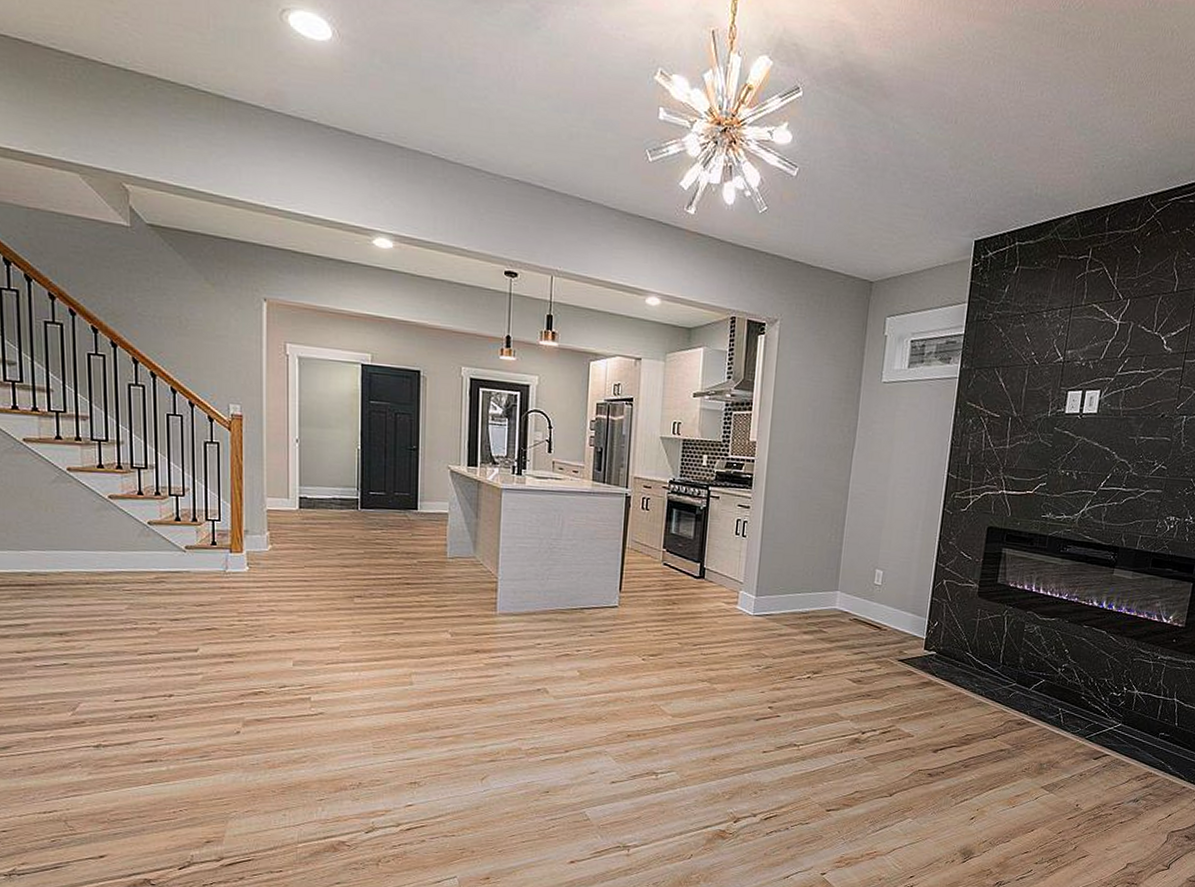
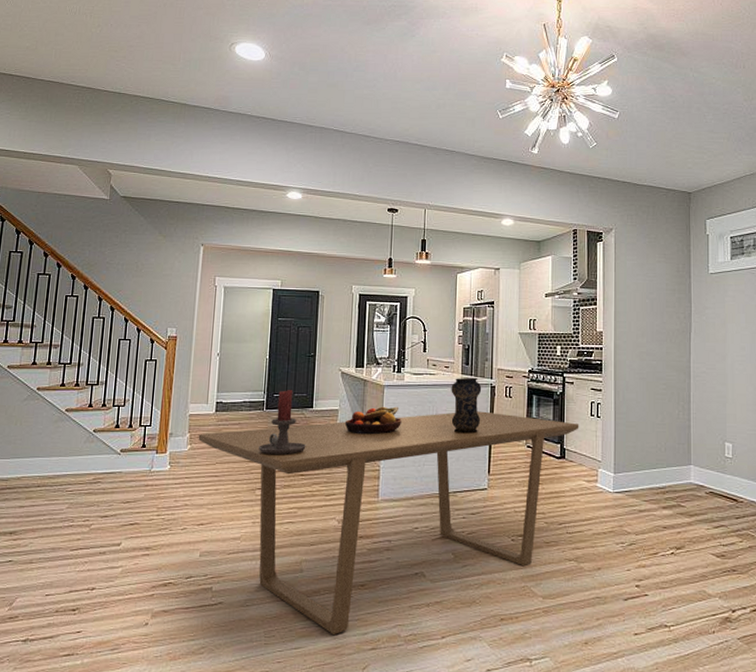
dining table: none [280,523,723,747] -> present [198,411,579,635]
candle holder: none [355,487,411,562] -> present [259,390,306,455]
fruit bowl: none [456,512,522,544] -> present [344,406,402,435]
vase: none [579,484,616,548] -> present [451,377,482,434]

